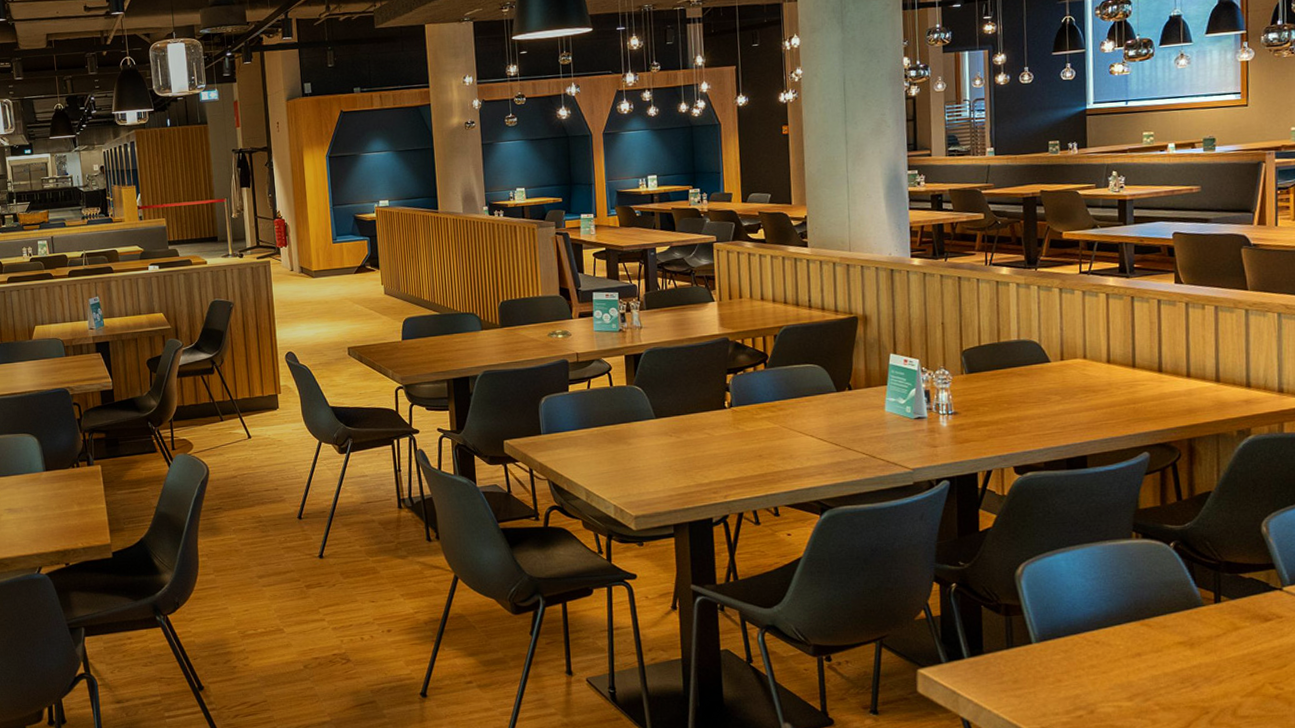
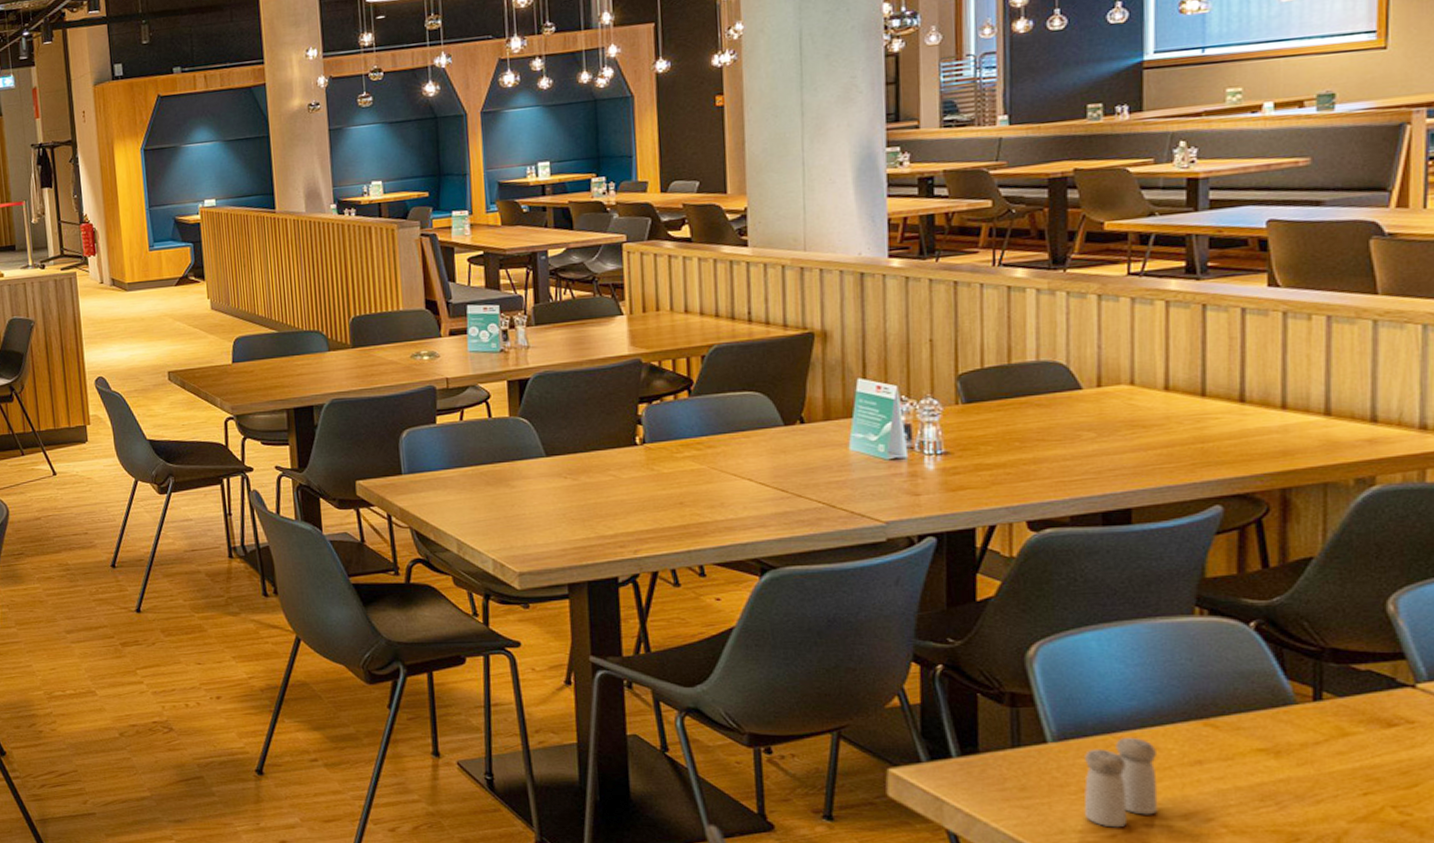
salt and pepper shaker: none [1059,636,1111,710] -> present [1084,737,1158,828]

